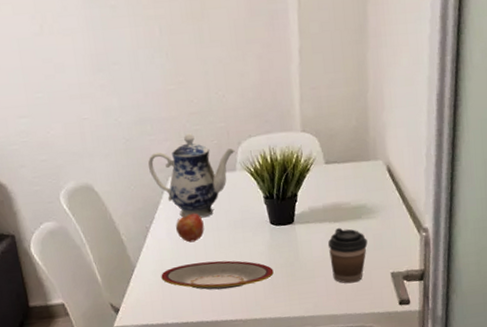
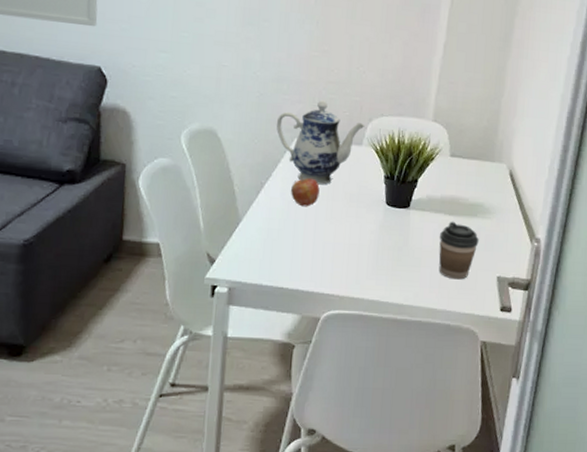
plate: present [161,260,274,290] -> none [265,228,380,262]

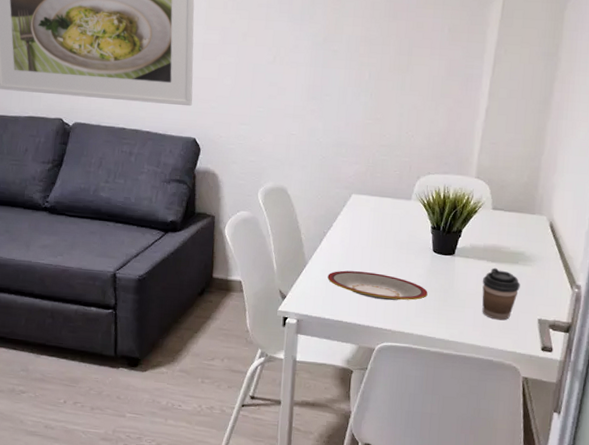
plate: none [265,228,380,262] -> present [327,270,428,301]
teapot: present [276,100,365,185] -> none [336,161,414,234]
apple: present [291,176,320,207] -> none [349,226,374,253]

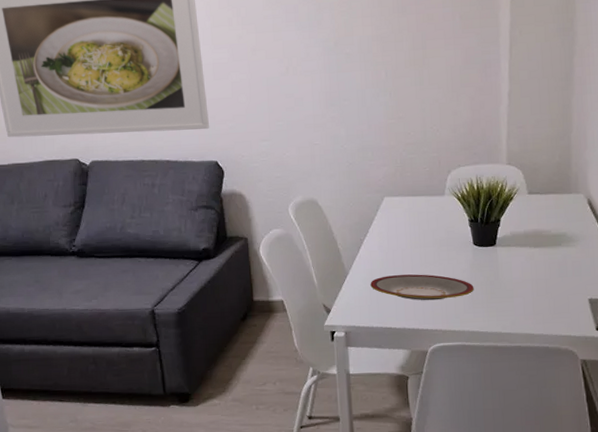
coffee cup: present [482,267,520,321] -> none [527,252,566,306]

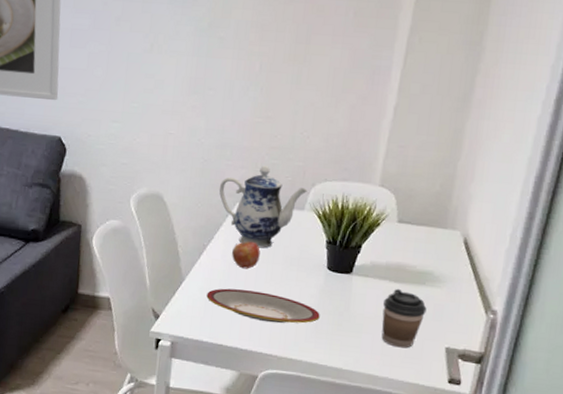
teapot: none [366,161,445,235] -> present [219,165,308,248]
apple: none [387,229,412,256] -> present [232,239,261,269]
coffee cup: none [527,252,566,306] -> present [381,288,427,348]

